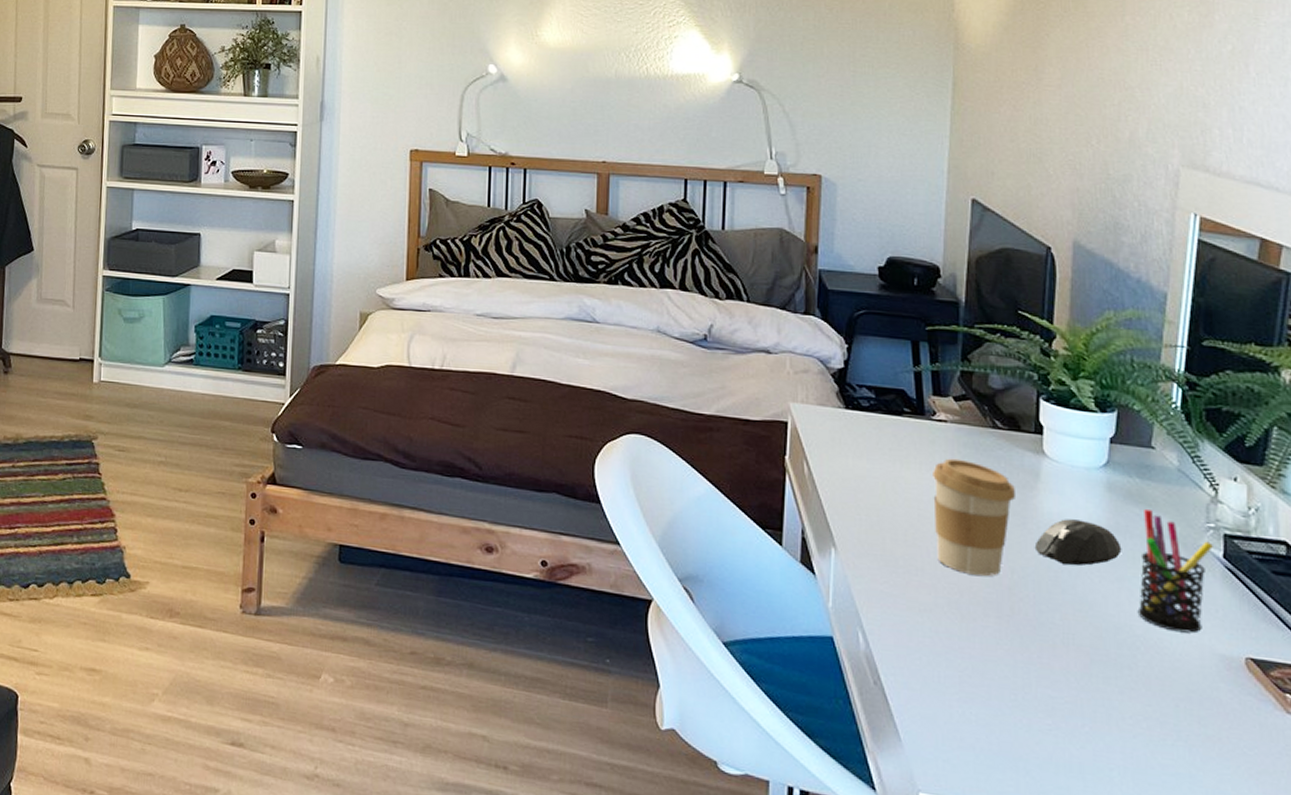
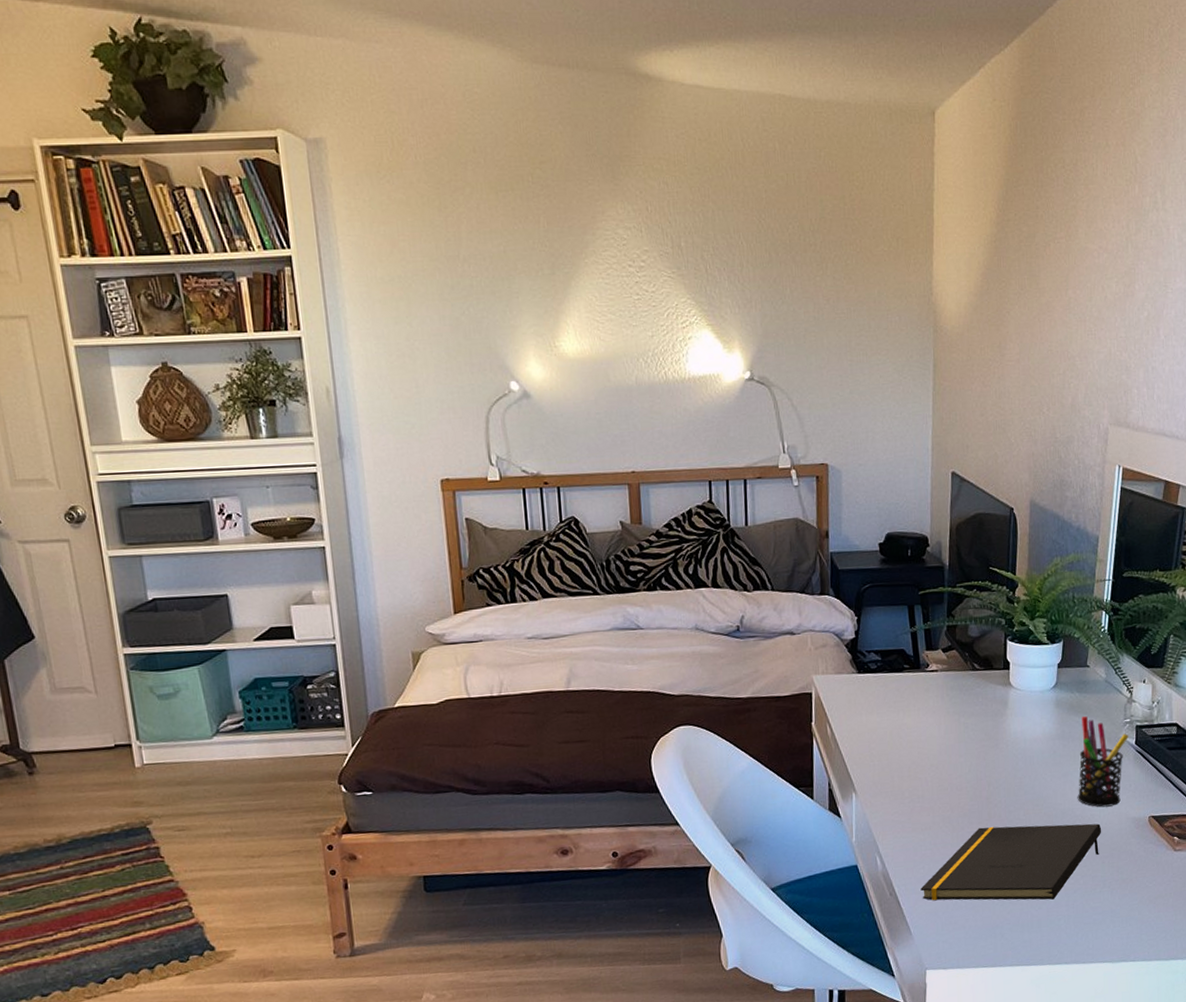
notepad: none [915,623,1175,740] -> present [920,823,1102,901]
coffee cup: present [933,458,1015,576] -> none [928,700,990,794]
mouse: present [1034,519,1122,566] -> none [1004,734,1066,772]

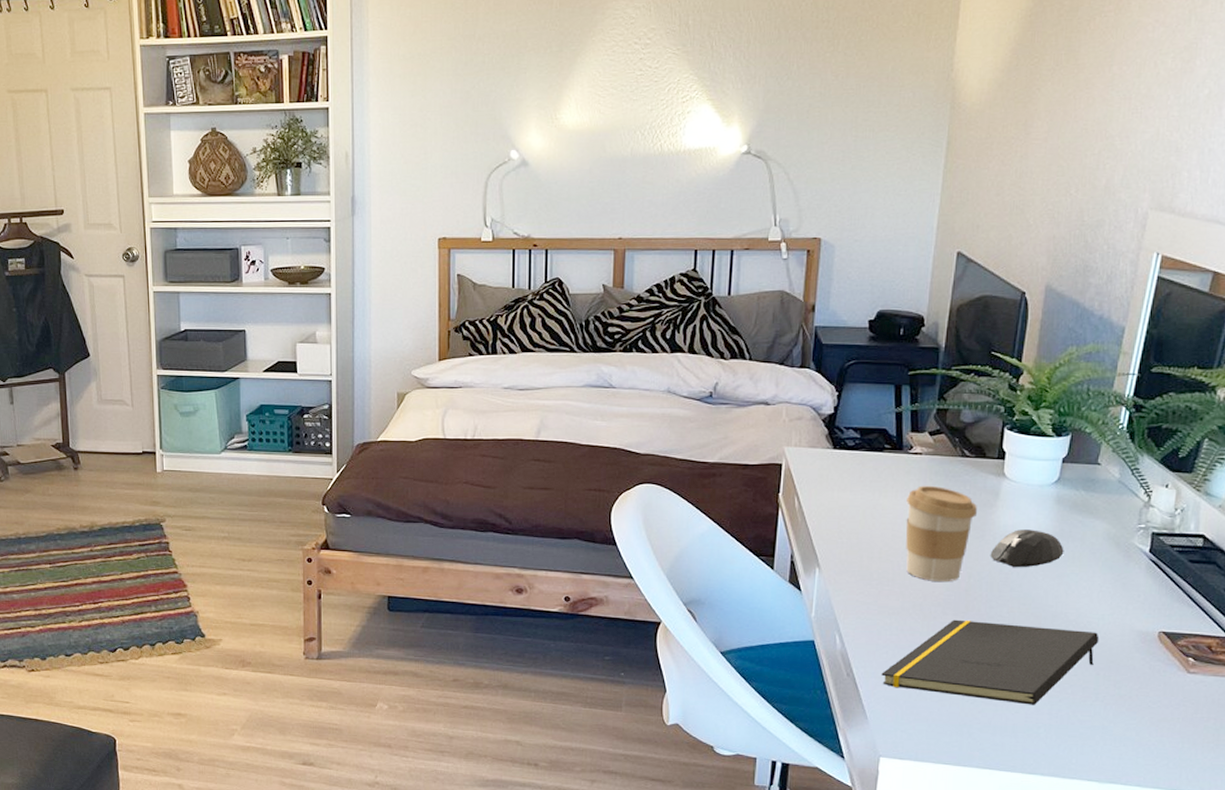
coffee cup: none [928,700,990,794] -> present [905,485,977,581]
mouse: none [1004,734,1066,772] -> present [990,529,1064,568]
pen holder: present [1077,716,1128,807] -> none [1072,516,1142,616]

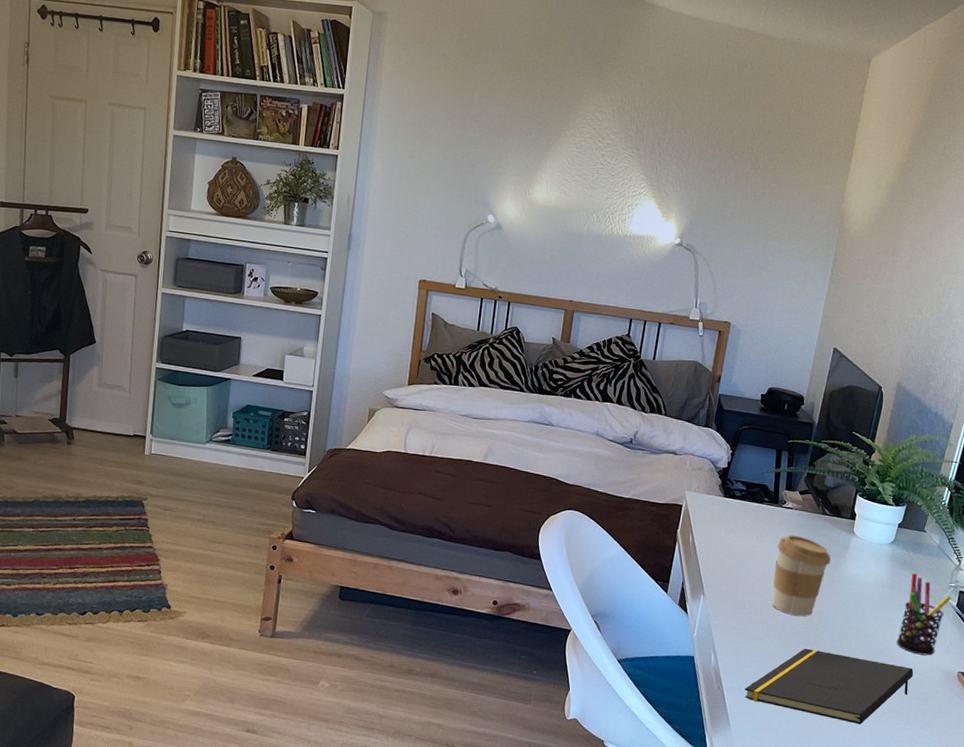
mouse: present [990,529,1064,568] -> none [837,578,894,610]
pen holder: none [1072,516,1142,616] -> present [896,572,951,656]

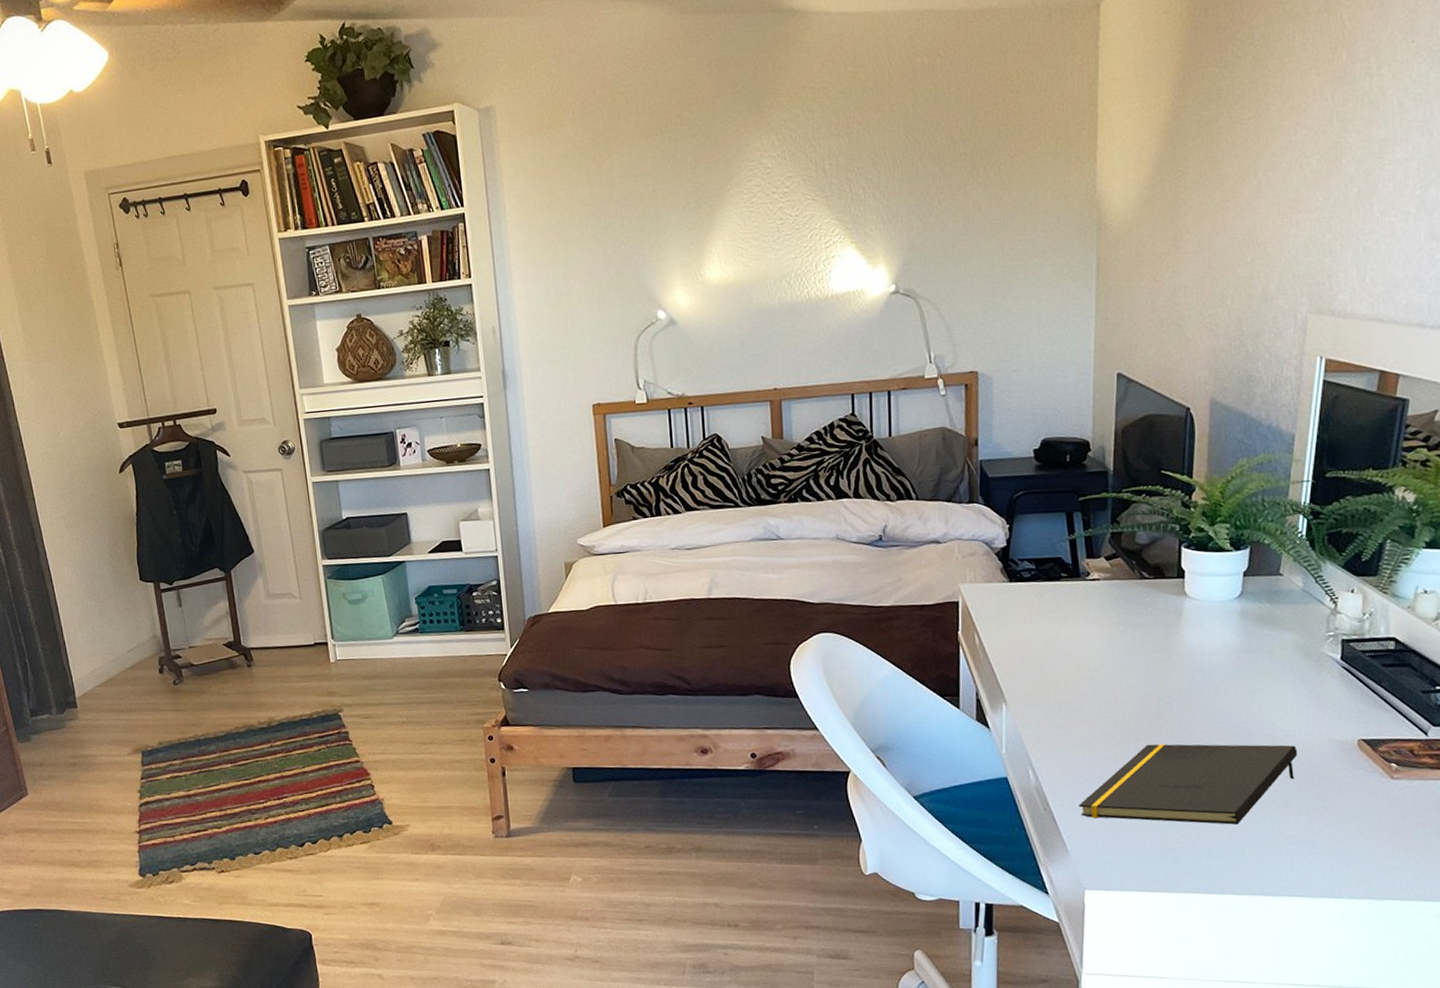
coffee cup: present [772,534,831,616] -> none [1088,610,1161,707]
pen holder: present [896,572,951,656] -> none [1267,628,1332,728]

